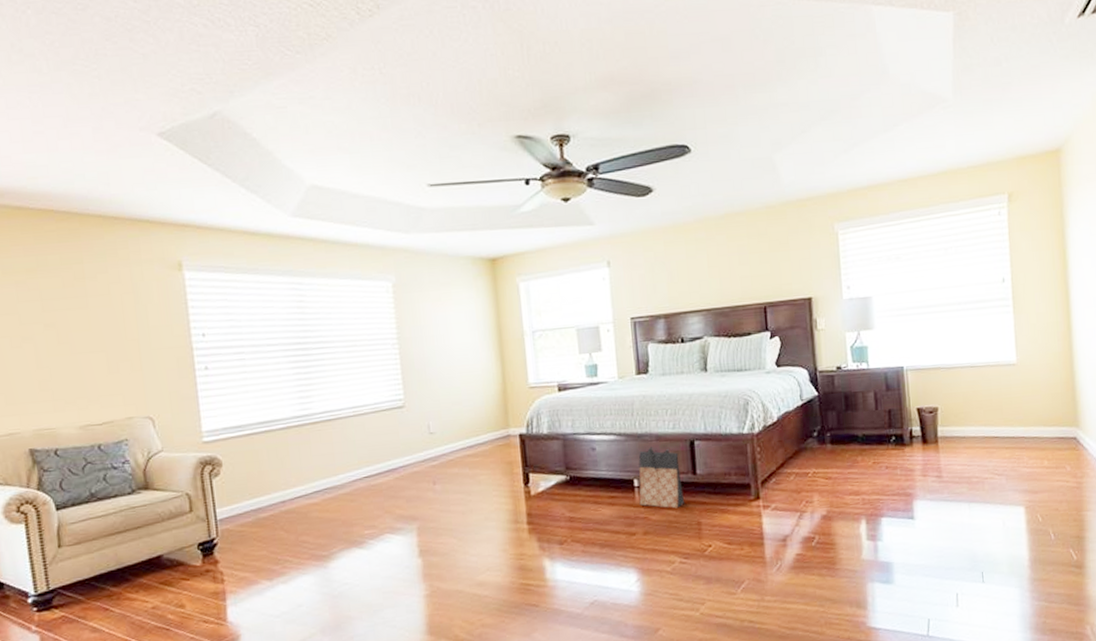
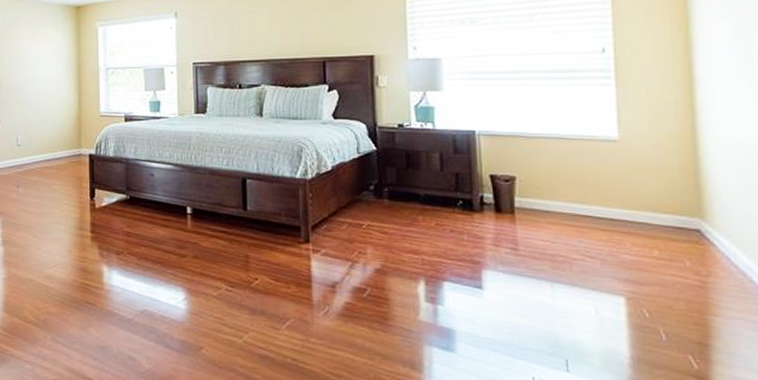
bag: present [638,447,685,509] -> none [191,179,234,239]

